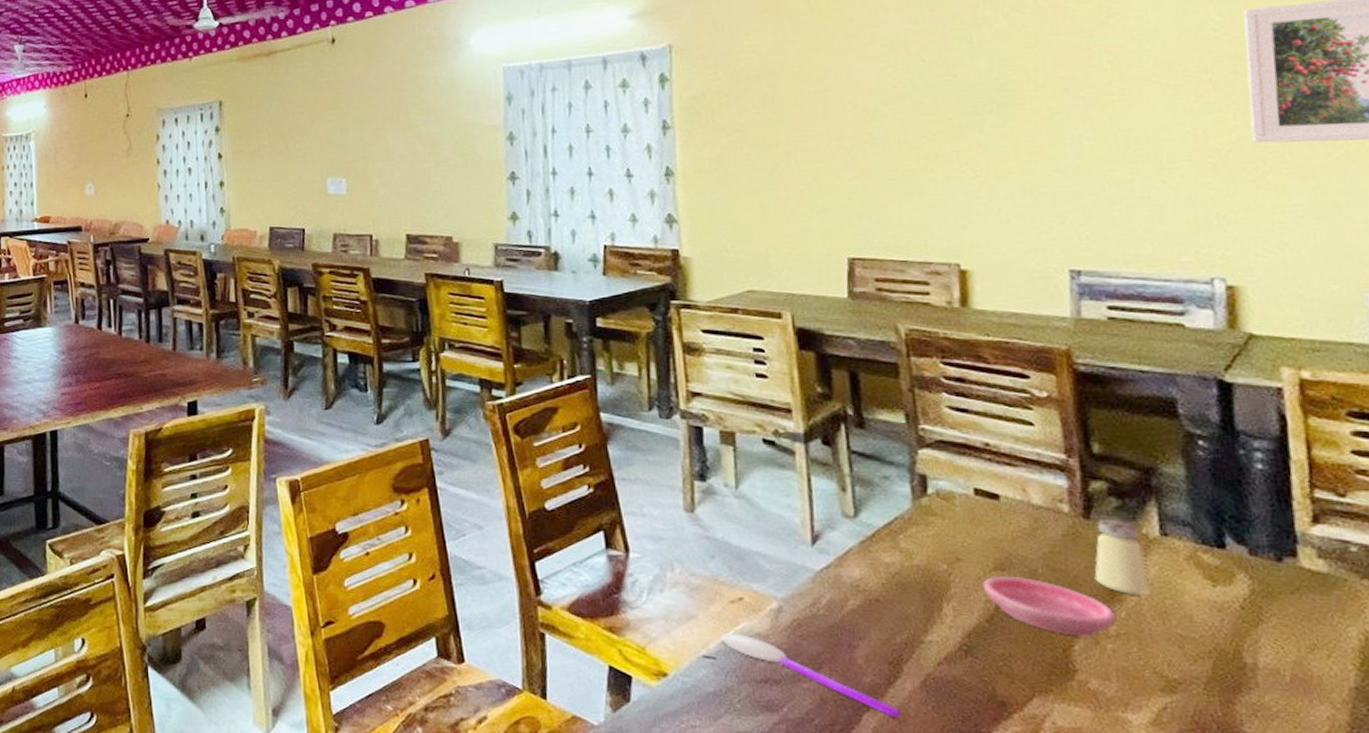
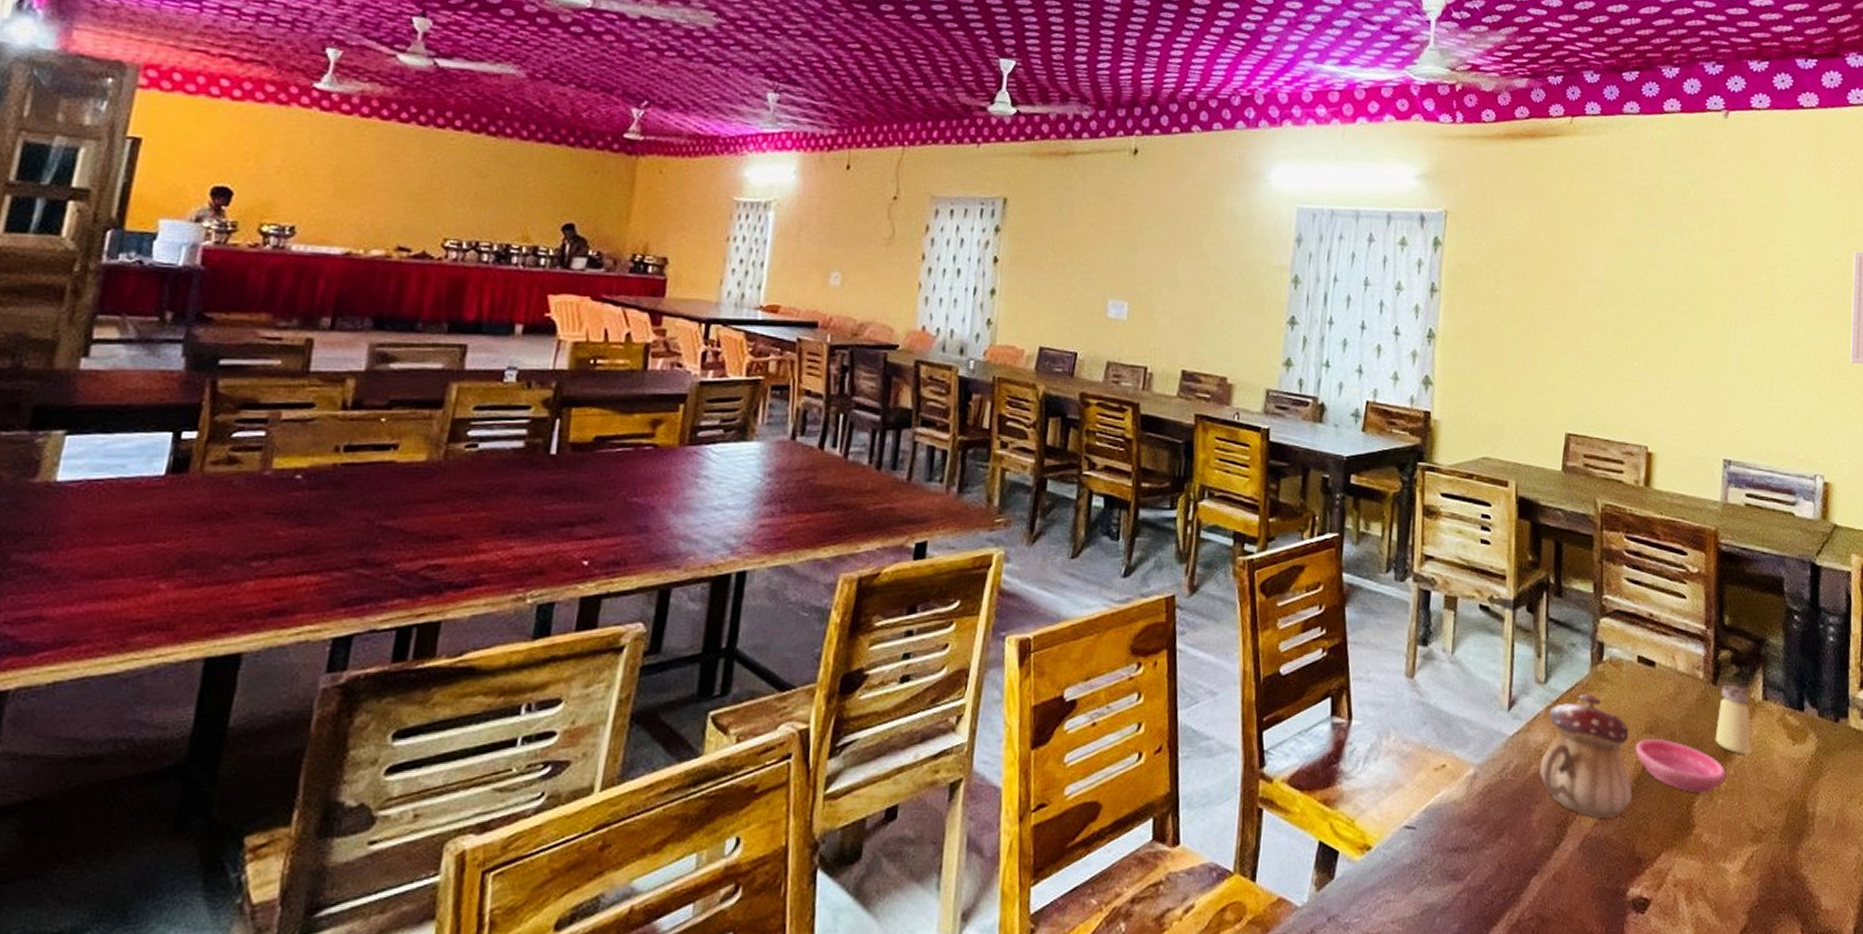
spoon: present [720,634,901,717] -> none [1421,802,1561,879]
teapot: none [859,528,986,659] -> present [1539,693,1633,819]

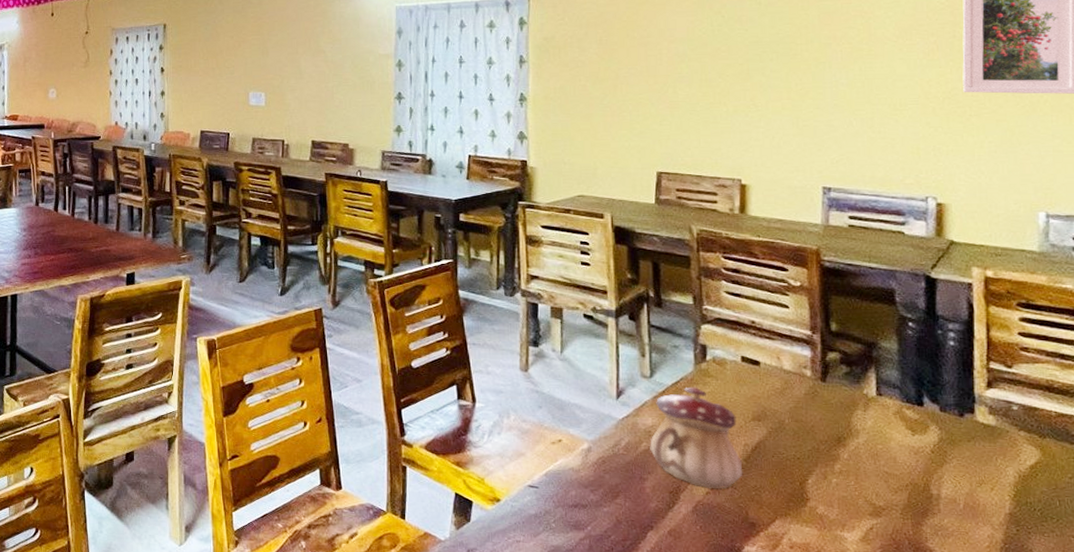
saucer: present [1635,739,1725,793] -> none [743,426,839,473]
saltshaker: present [1715,686,1751,753] -> none [826,383,866,441]

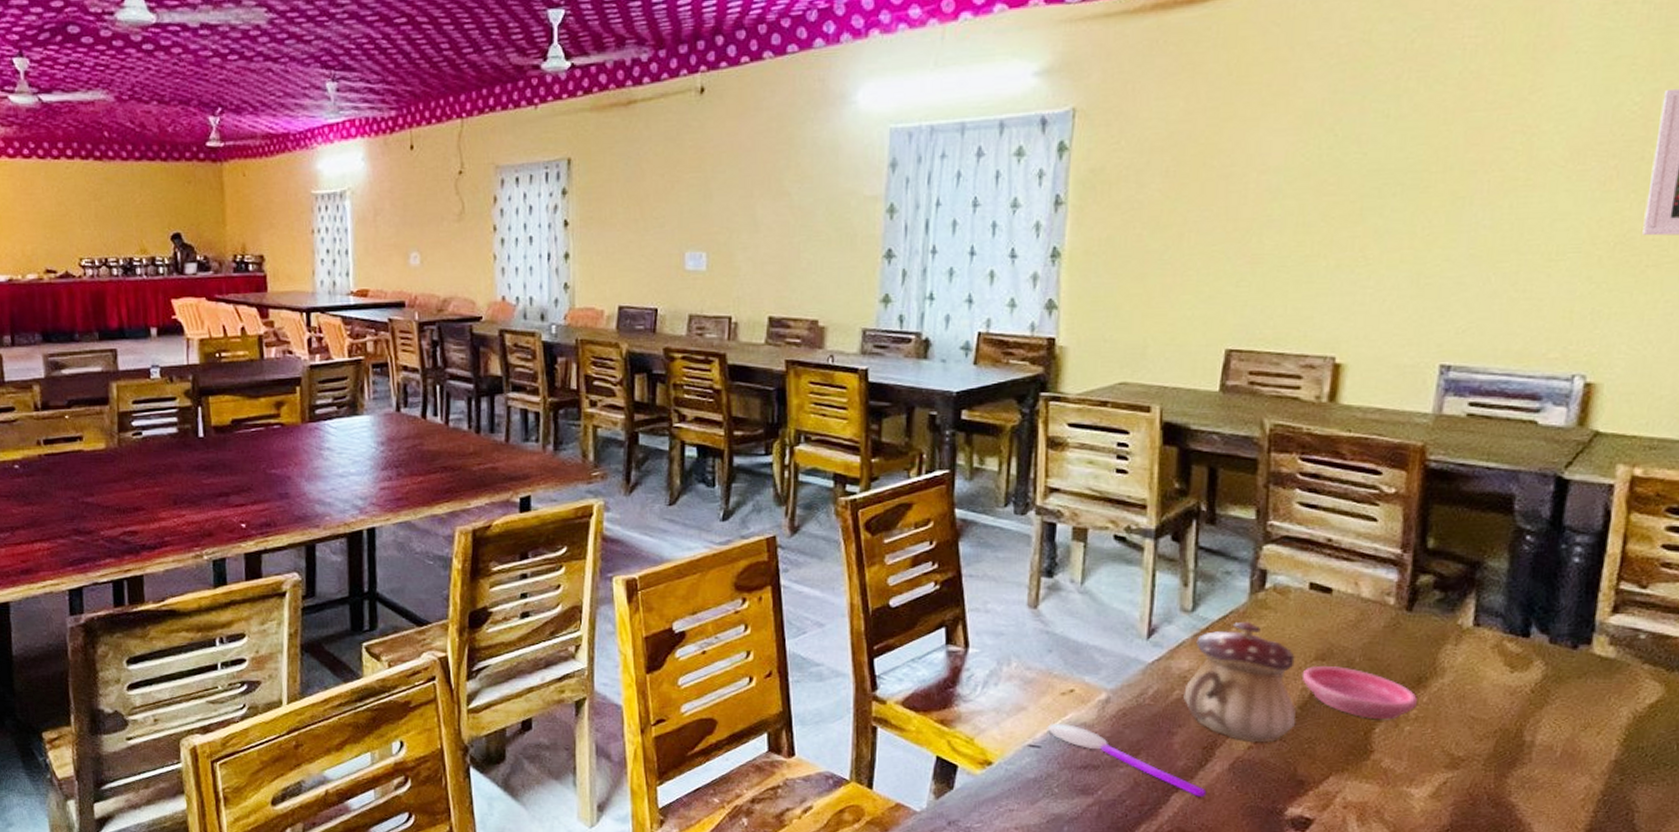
spoon: none [542,468,676,535] -> present [1047,724,1207,797]
saucer: none [743,426,839,473] -> present [1301,666,1417,720]

